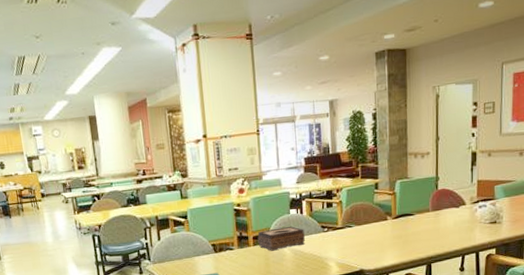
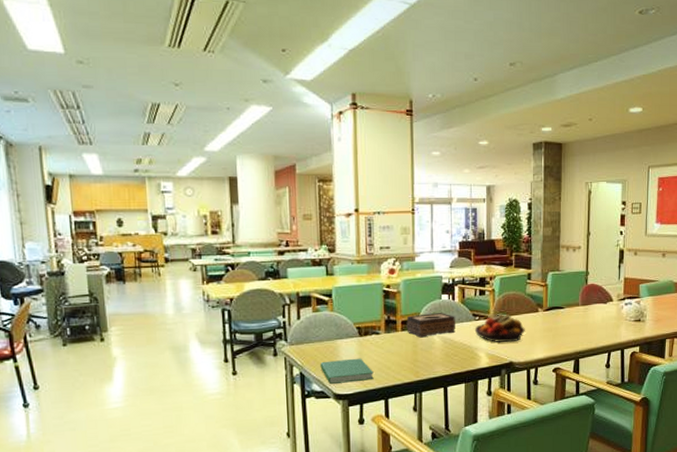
fruit bowl: none [323,224,374,252] -> present [474,314,525,343]

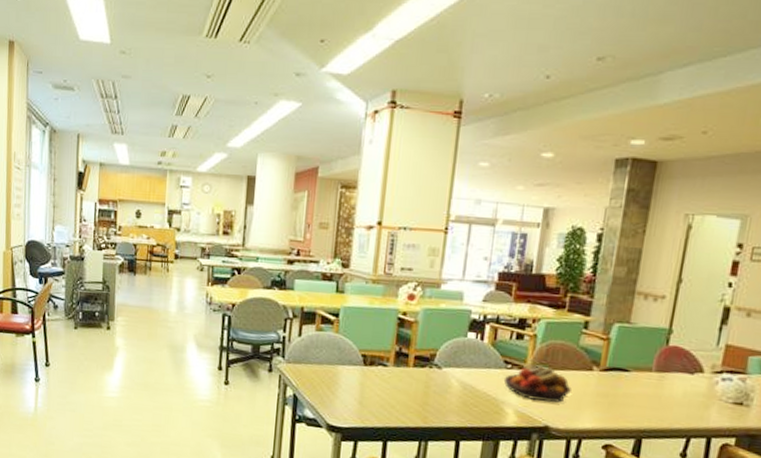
hardcover book: present [320,358,374,384] -> none [316,386,375,417]
tissue box: present [406,313,455,338] -> none [419,350,481,380]

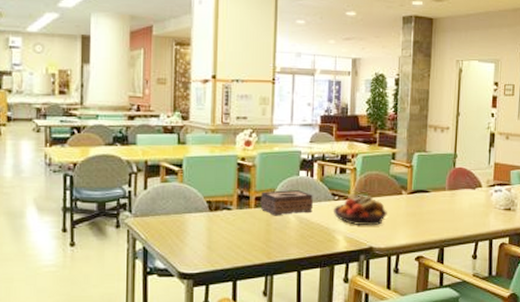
tissue box: none [419,350,481,380] -> present [260,190,313,216]

